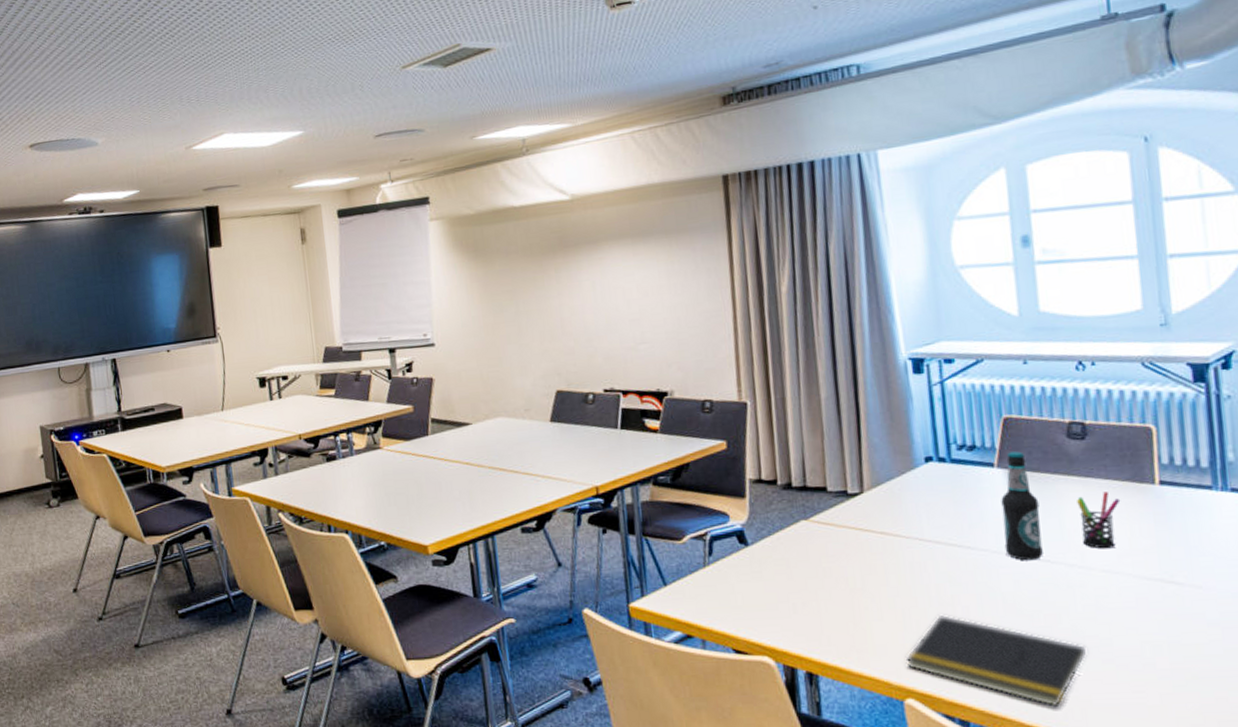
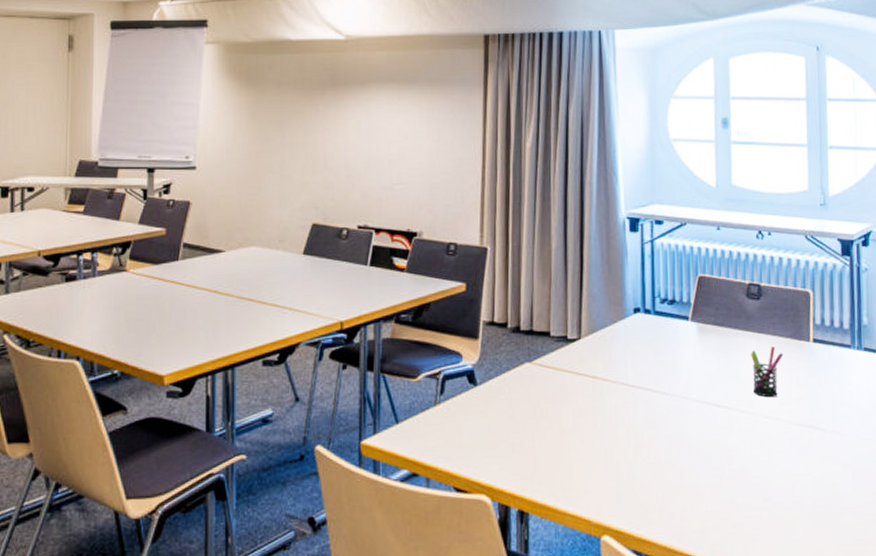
notepad: present [905,614,1088,708] -> none [605,455,751,543]
bottle: present [1001,451,1043,561] -> none [692,307,722,407]

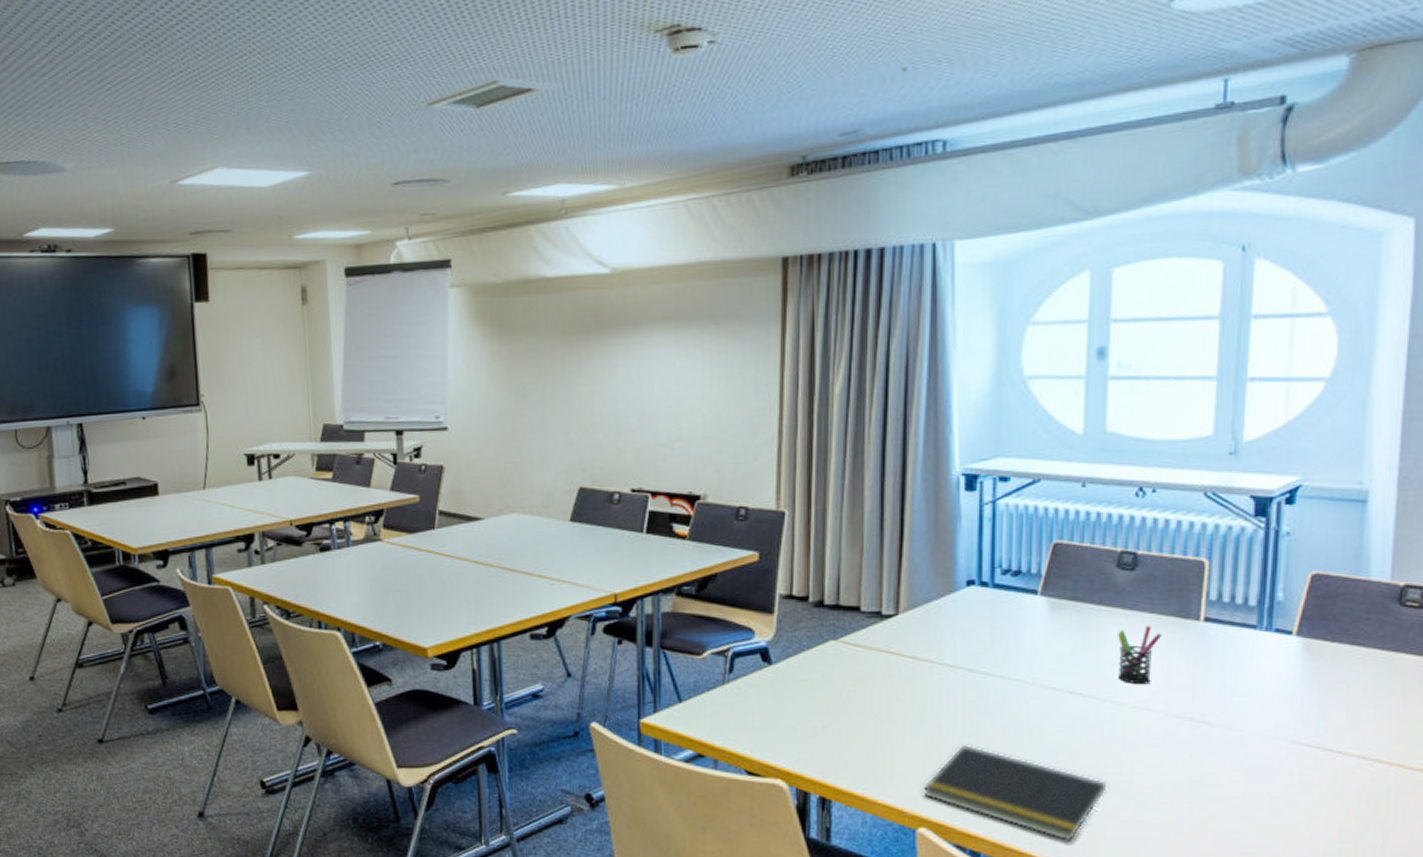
notepad: none [605,455,751,543] -> present [922,744,1107,843]

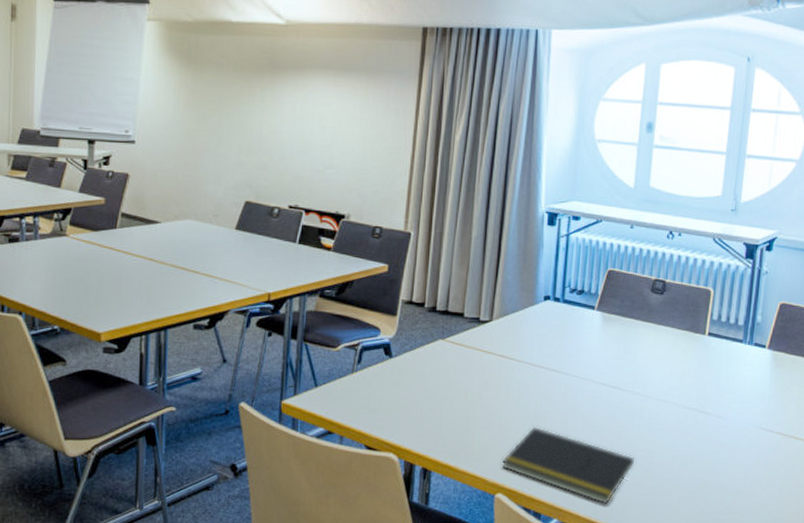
pen holder: present [1118,626,1163,685] -> none [648,337,680,383]

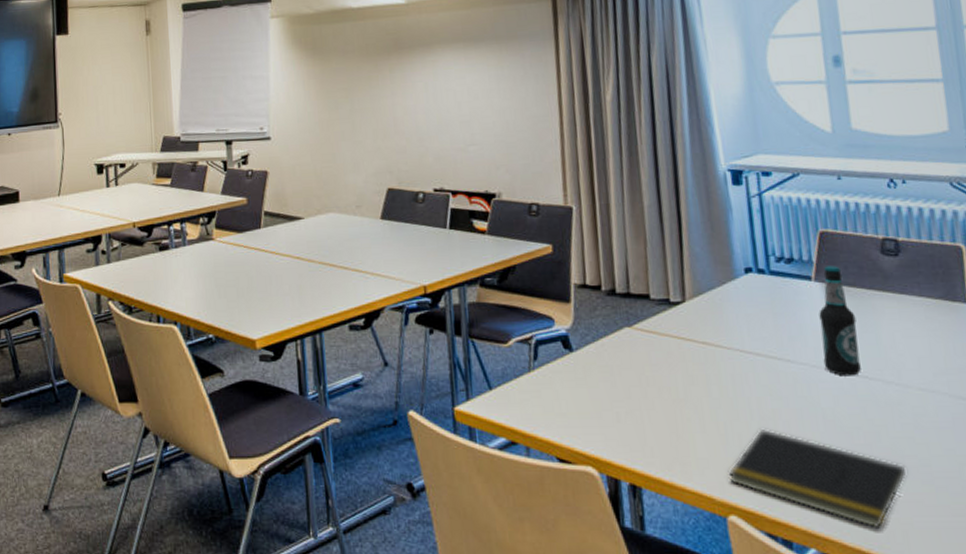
bottle: none [591,299,622,388] -> present [819,266,861,376]

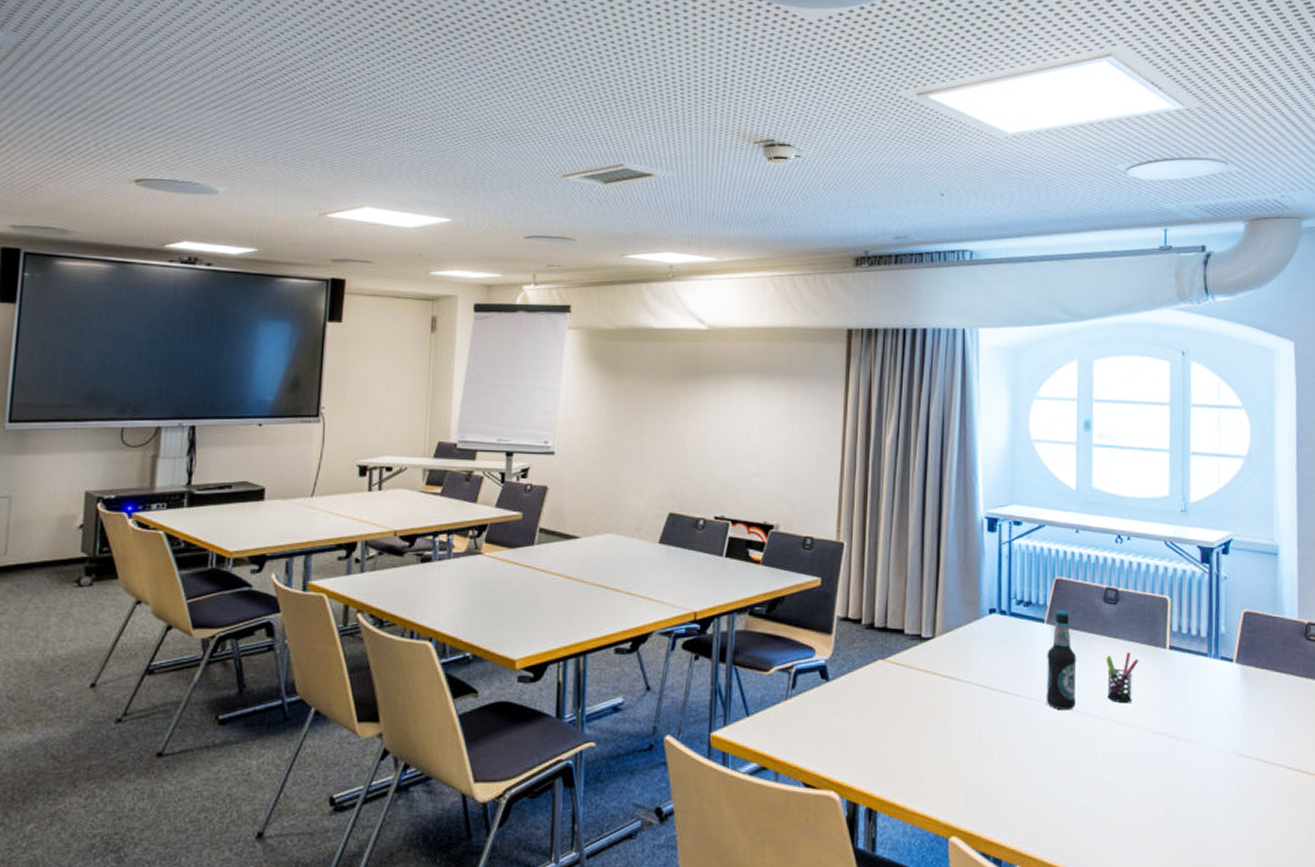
notepad: present [727,428,907,530] -> none [954,756,1102,849]
pen holder: none [892,309,935,367] -> present [1106,652,1139,704]

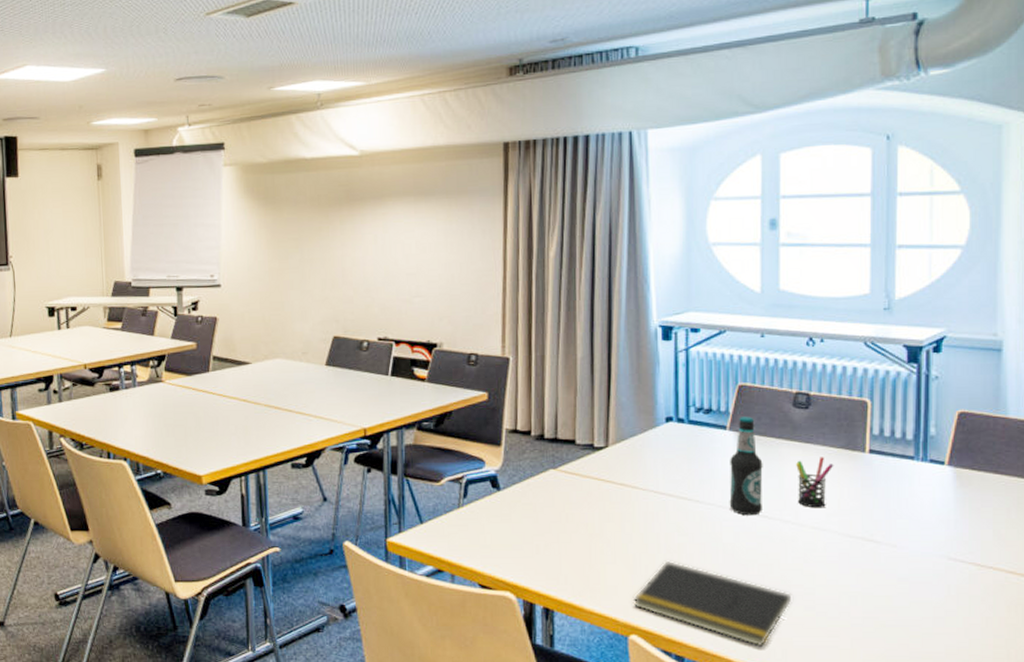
notepad: none [954,756,1102,849] -> present [633,560,792,648]

